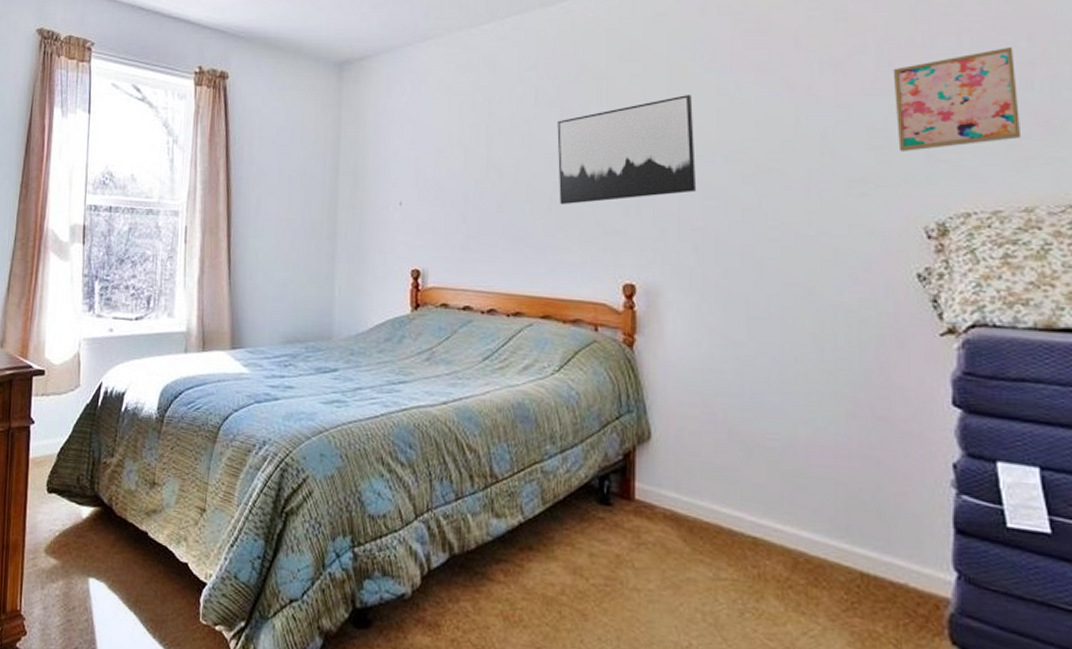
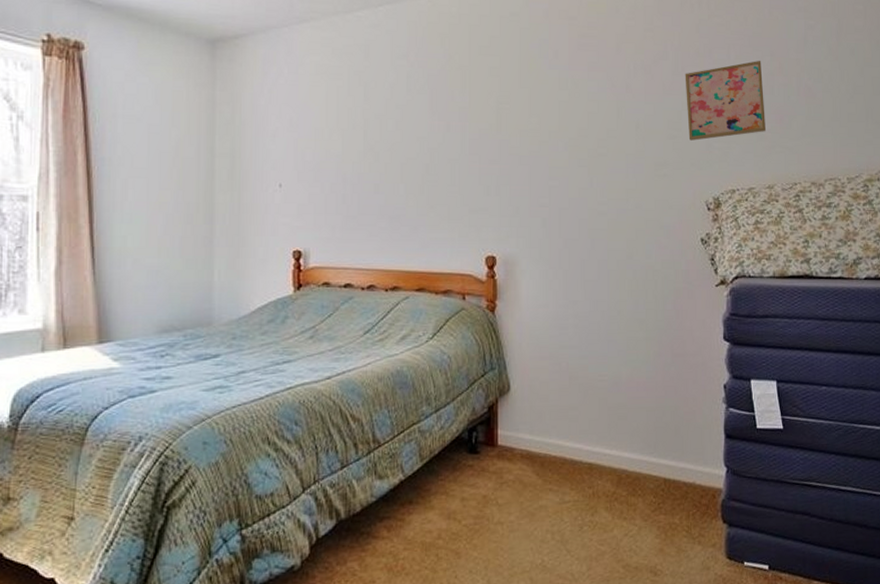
wall art: present [557,95,697,205] -> none [427,88,544,186]

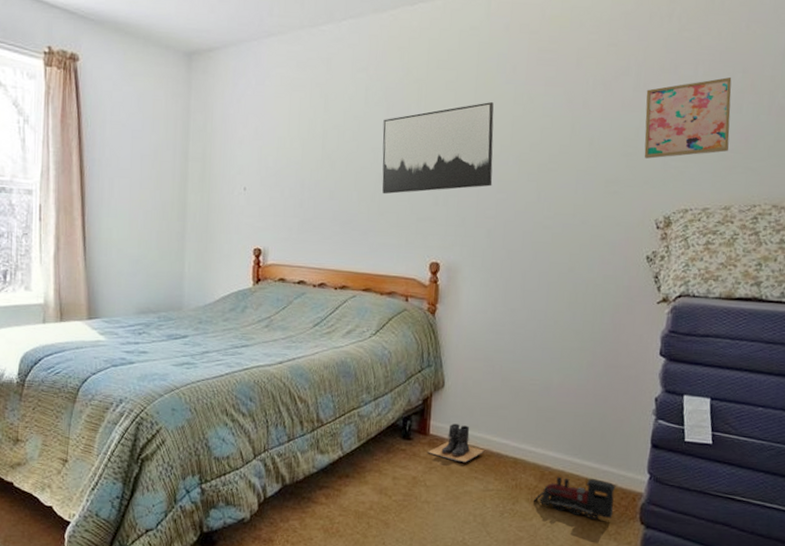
wall art: none [427,88,544,186] -> present [382,102,494,195]
boots: none [497,431,558,474] -> present [428,424,485,463]
toy train: none [613,477,695,523] -> present [534,476,616,519]

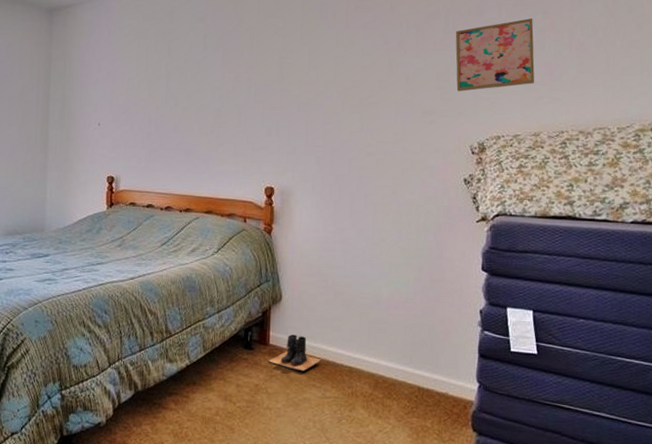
wall art: present [382,102,494,195] -> none [219,45,319,127]
toy train: present [534,476,616,519] -> none [370,384,447,426]

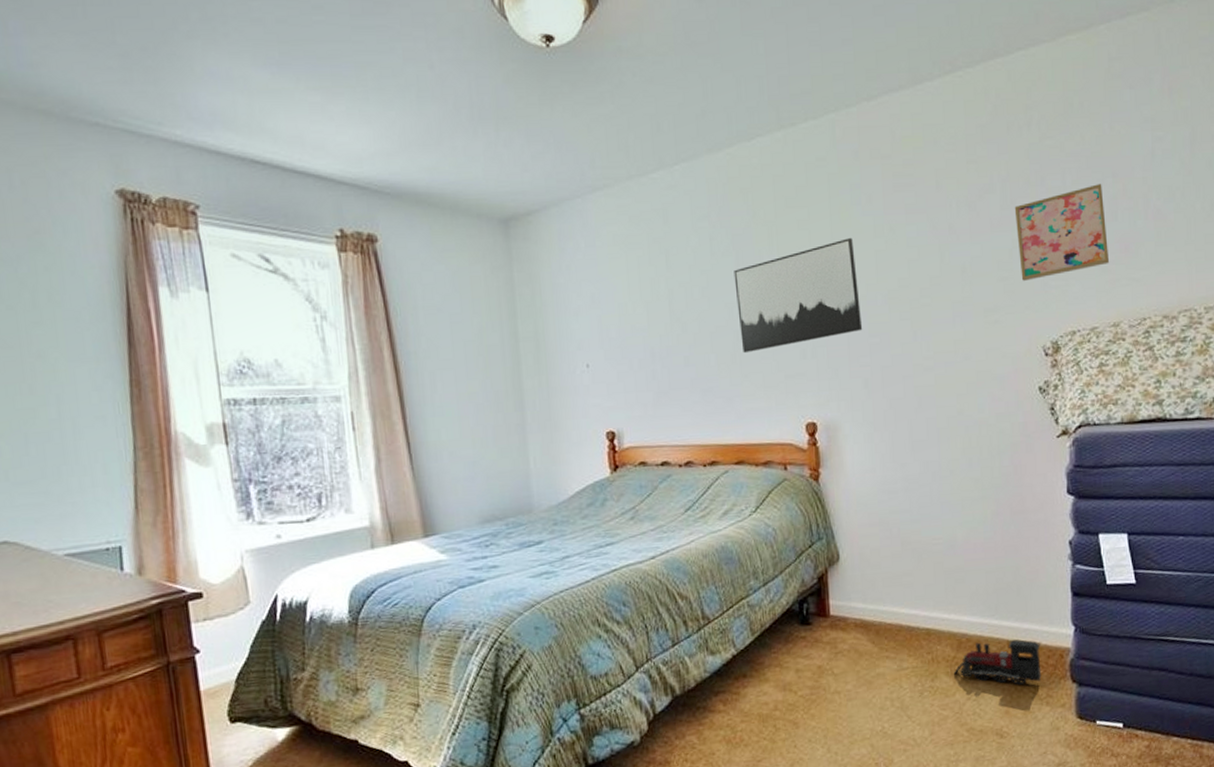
wall art: none [219,45,319,127] -> present [734,238,863,354]
boots: present [268,334,321,372] -> none [831,599,893,643]
toy train: none [370,384,447,426] -> present [954,639,1042,685]

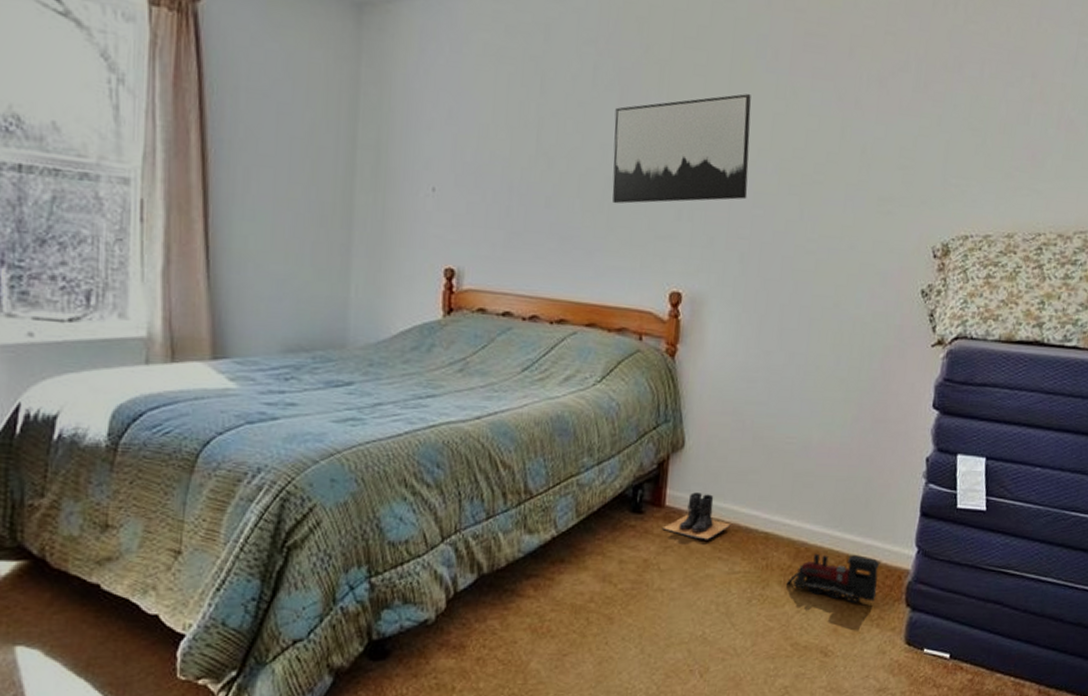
boots: none [831,599,893,643] -> present [662,492,731,540]
wall art: present [1014,184,1110,281] -> none [922,82,1020,174]

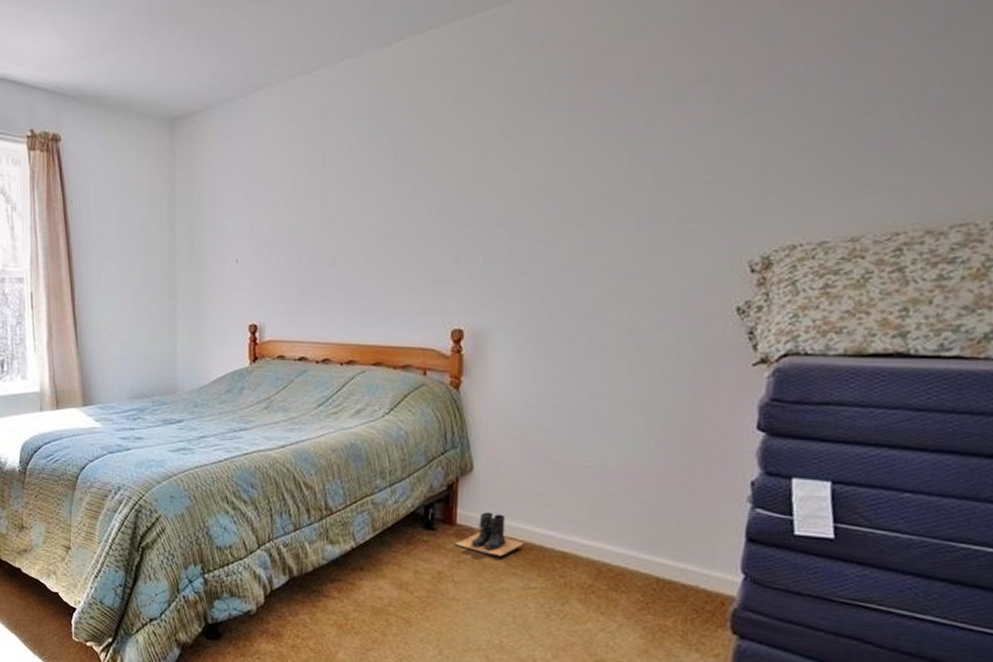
wall art: present [612,94,751,204] -> none [390,136,527,255]
toy train: present [787,553,880,603] -> none [588,574,698,626]

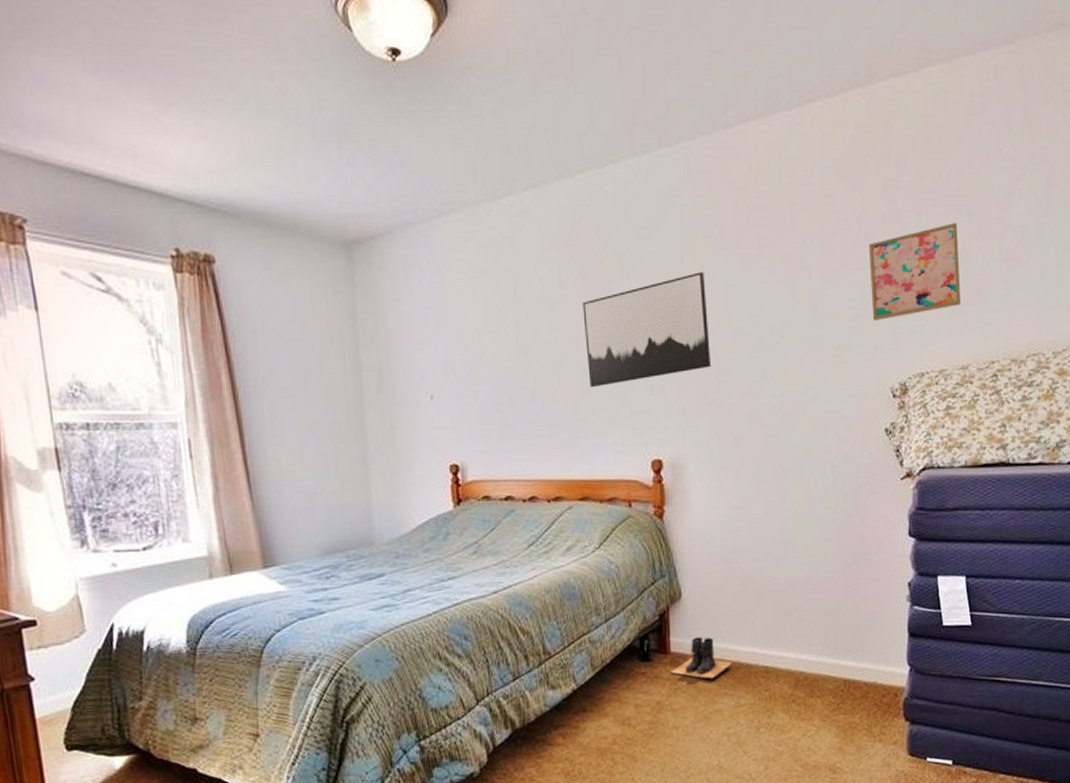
wall art: none [390,136,527,255] -> present [582,272,712,388]
wall art: none [731,69,862,185] -> present [868,223,962,321]

